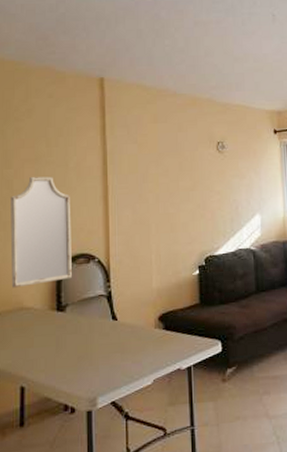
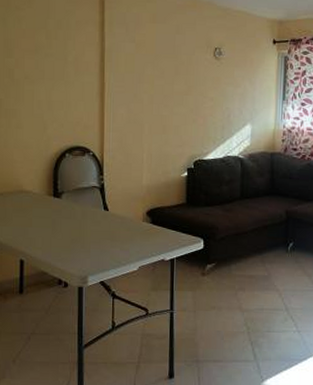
home mirror: present [10,176,72,288] -> none [11,67,69,172]

